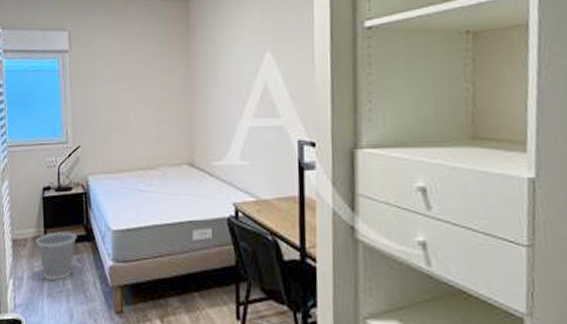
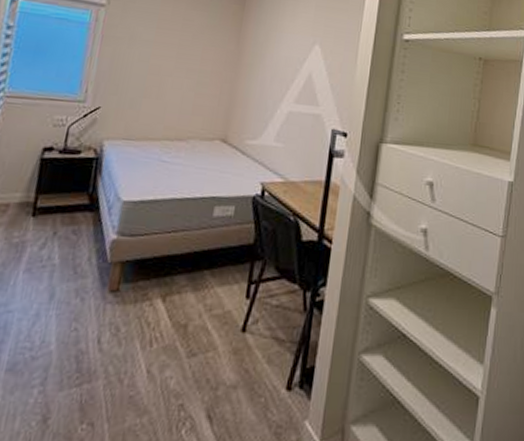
wastebasket: present [35,230,77,280] -> none [20,197,77,254]

